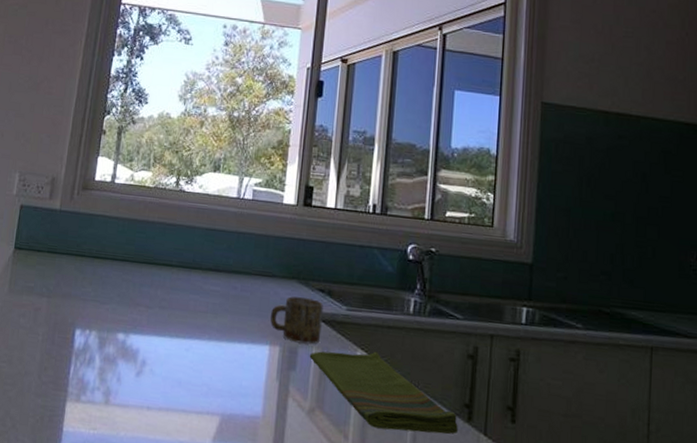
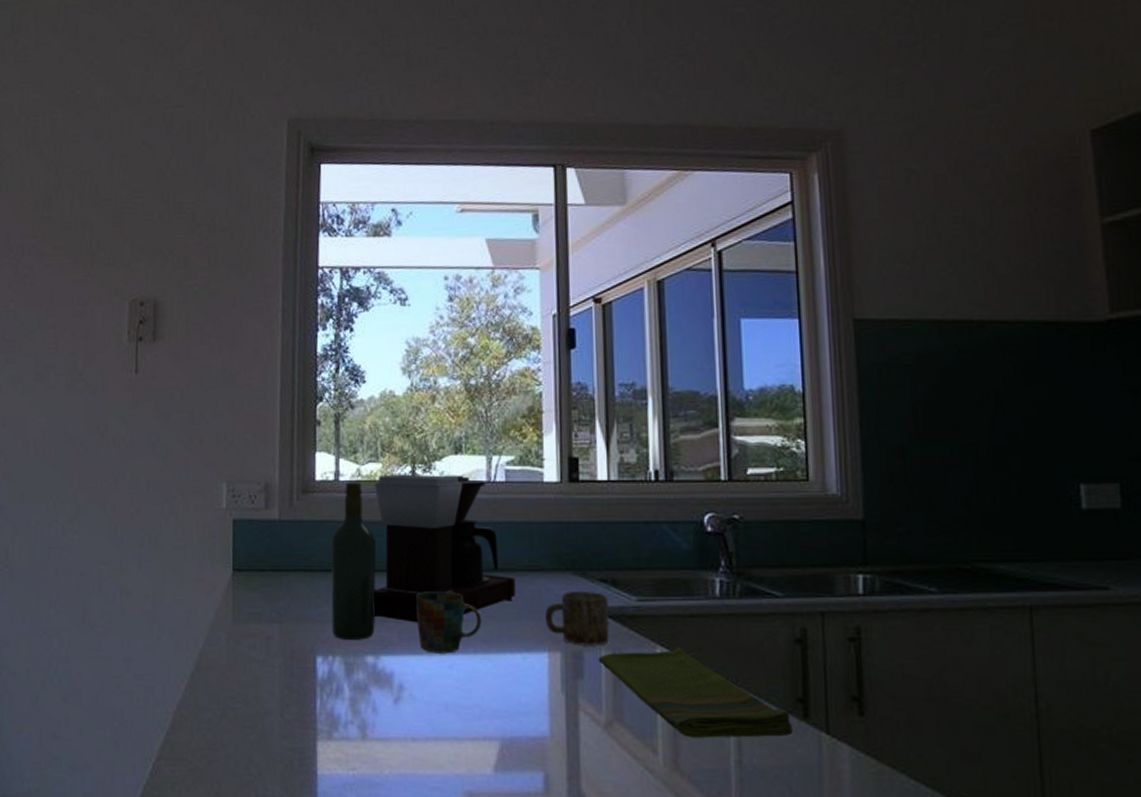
wine bottle: none [92,184,139,319] -> present [331,482,376,640]
coffee maker: none [128,182,250,310] -> present [373,474,516,623]
mug: none [164,283,218,338] -> present [415,590,482,654]

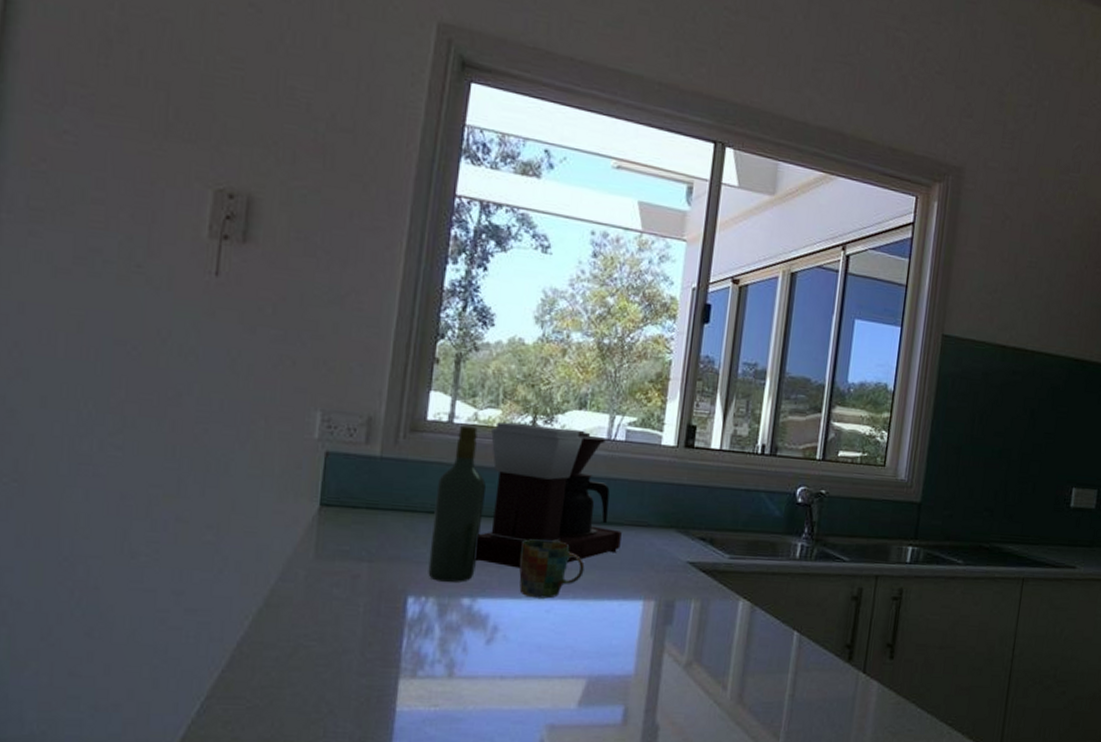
mug: present [544,591,610,646] -> none [644,547,704,597]
dish towel: present [598,646,793,738] -> none [687,599,839,676]

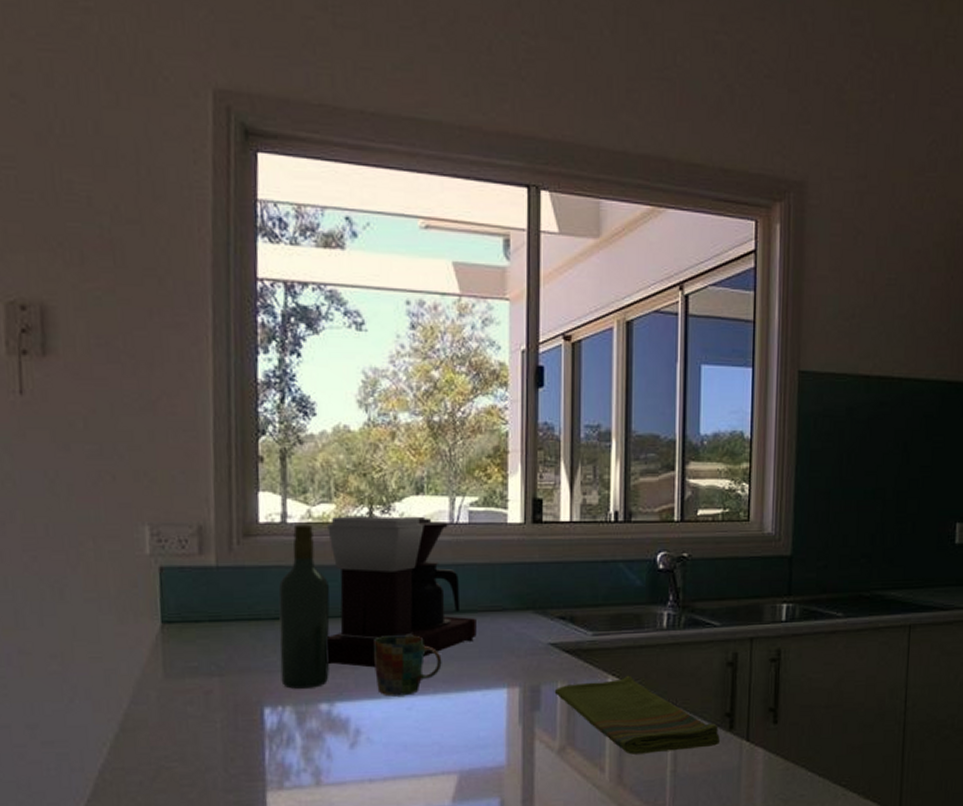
dish towel: none [687,599,839,676] -> present [554,675,720,755]

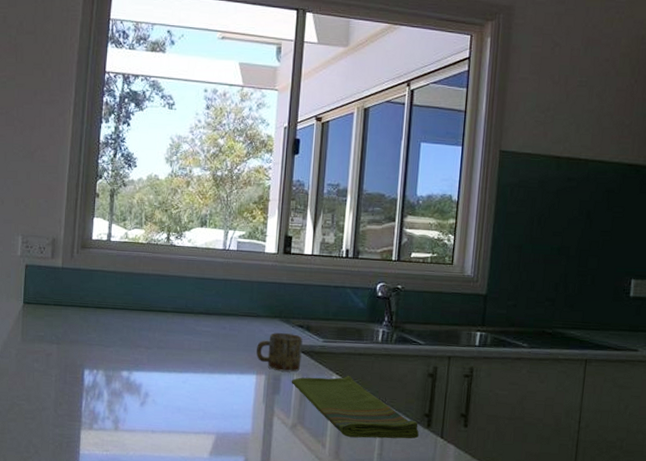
wine bottle: present [278,524,330,689] -> none [98,242,135,360]
coffee maker: present [326,515,477,668] -> none [130,239,237,349]
mug: present [372,634,442,697] -> none [161,326,210,372]
mug: none [504,629,566,680] -> present [256,333,303,372]

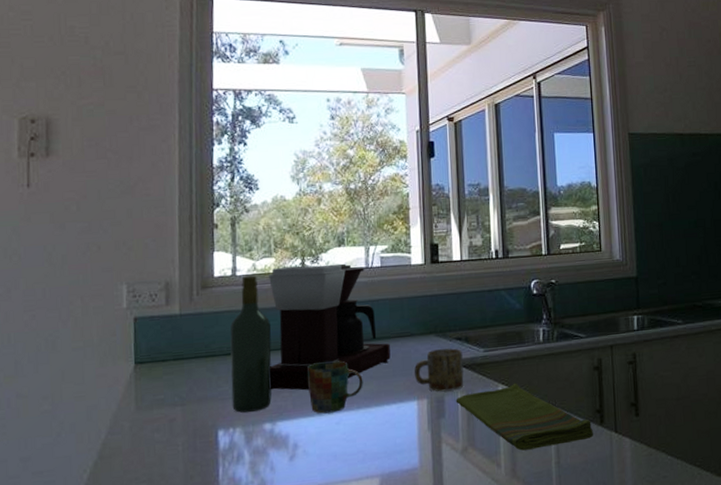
wine bottle: none [98,242,135,360] -> present [230,275,272,413]
coffee maker: none [130,239,237,349] -> present [267,263,391,391]
mug: none [161,326,210,372] -> present [306,360,363,414]

